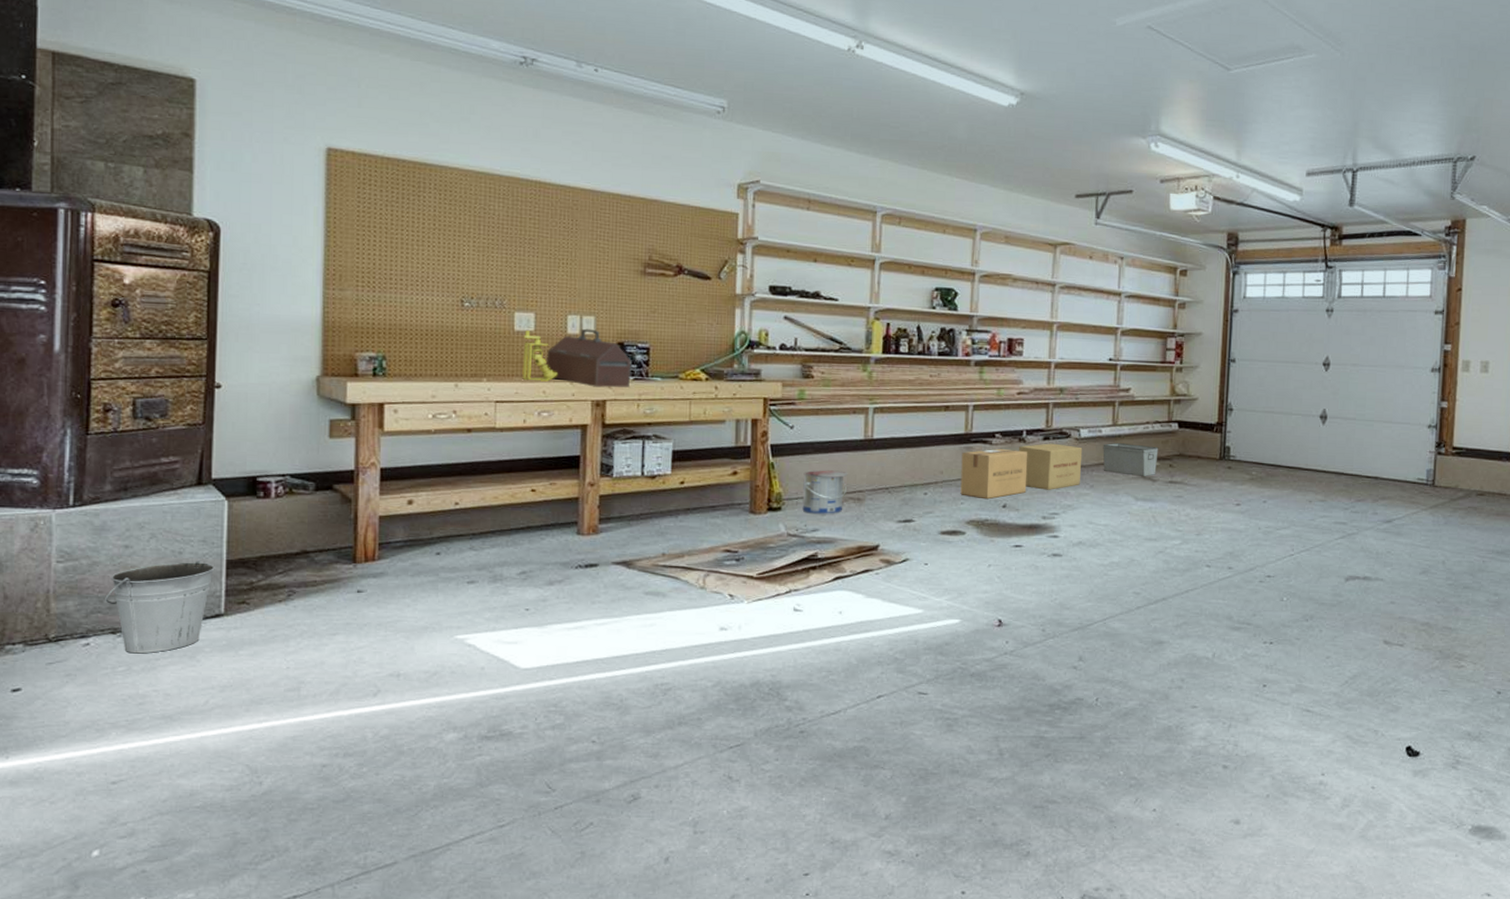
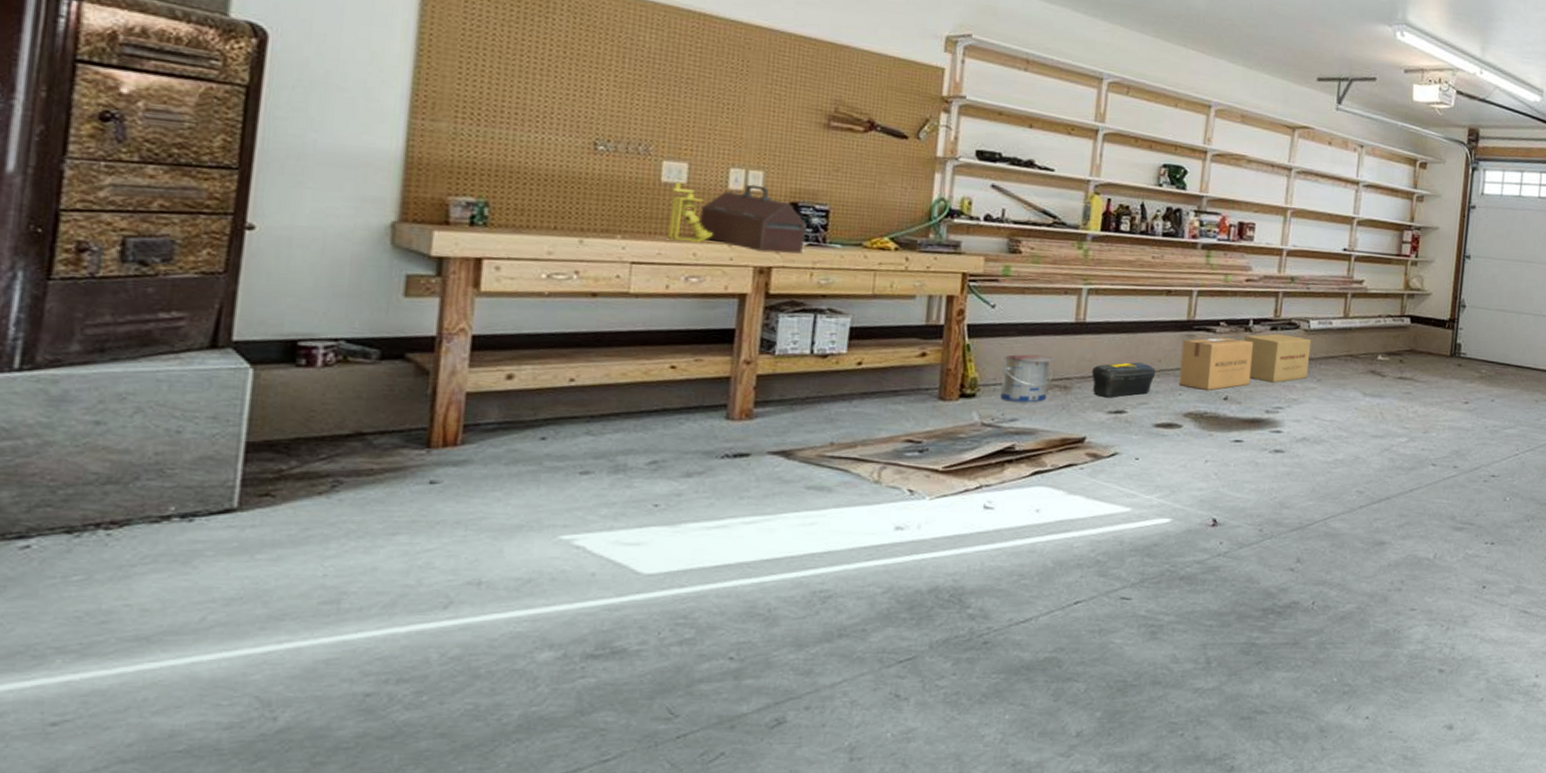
bucket: present [105,559,215,654] -> none [59,440,229,559]
toolbox: none [881,474,939,508] -> present [1092,362,1156,398]
storage bin: present [1102,442,1159,477] -> none [1331,335,1390,372]

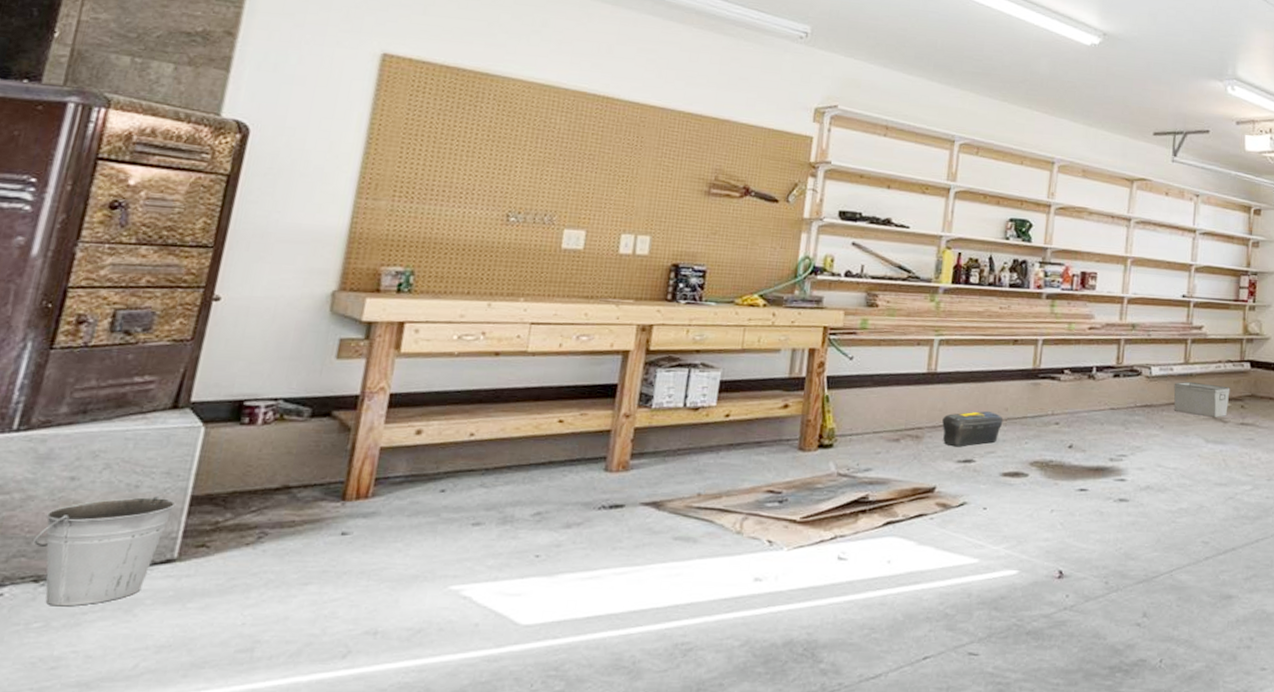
bucket: none [59,440,229,559] -> present [33,493,176,607]
clamp: present [667,183,713,243] -> none [563,249,603,303]
toolbox: present [699,184,806,254] -> none [592,248,686,312]
paint can: present [1000,354,1055,404] -> none [855,404,908,454]
box: present [1178,337,1253,391] -> none [1025,385,1096,439]
box: present [1244,333,1312,384] -> none [1088,380,1154,431]
storage bin: none [1331,335,1390,372] -> present [1173,381,1231,418]

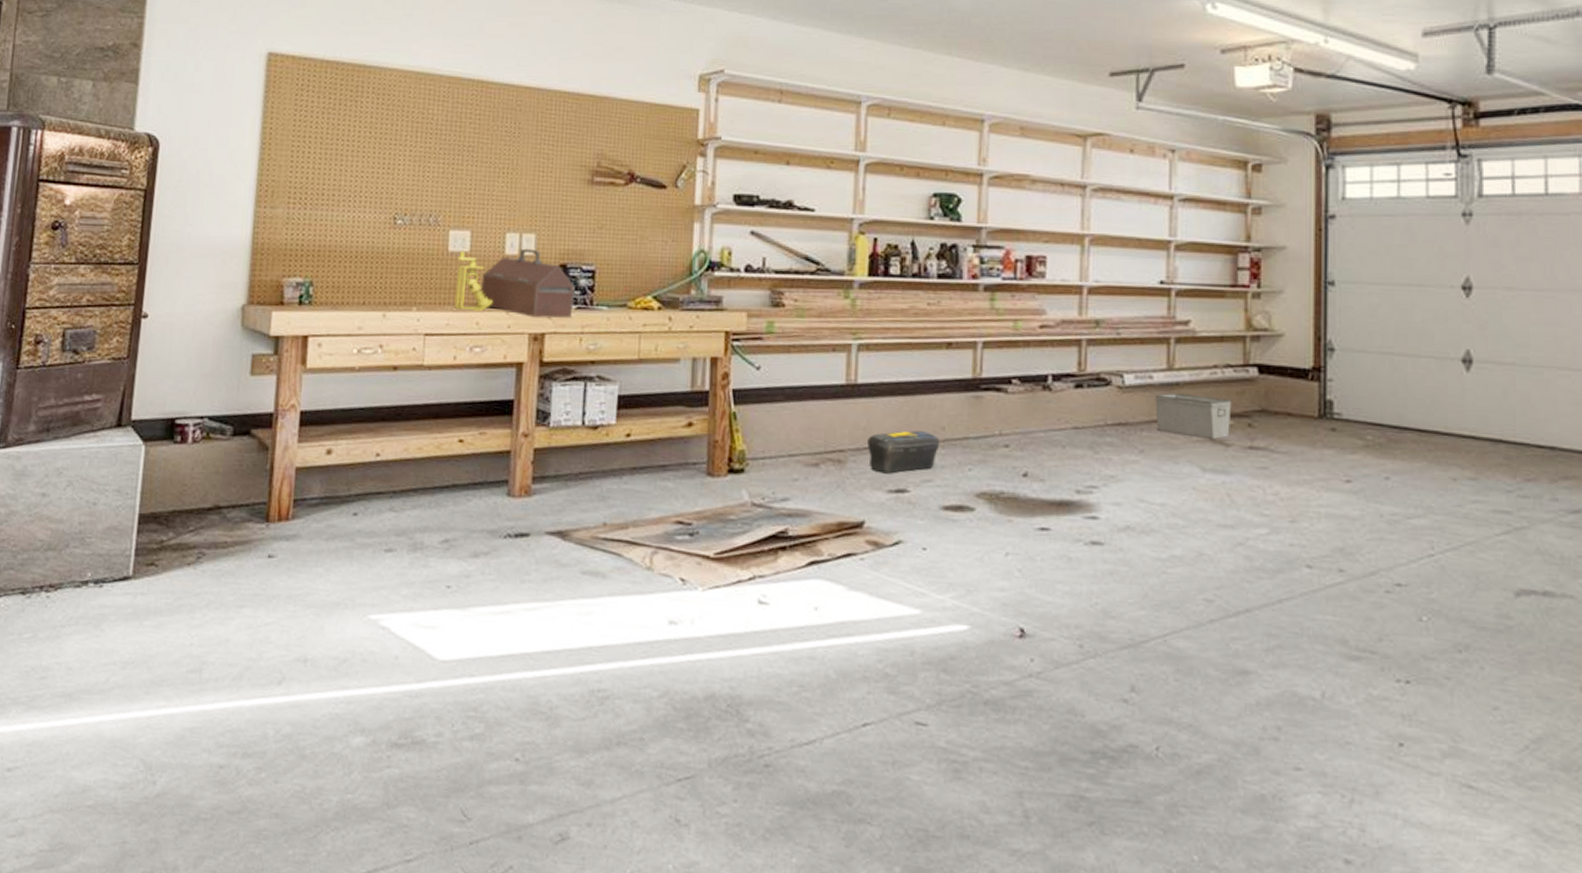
bucket: present [33,493,176,607] -> none [18,511,127,619]
clamp: none [563,249,603,303] -> present [454,251,493,311]
toolbox: none [592,248,686,312] -> present [481,248,575,319]

